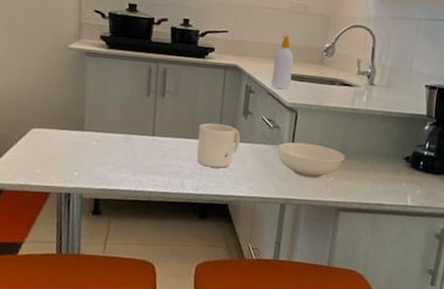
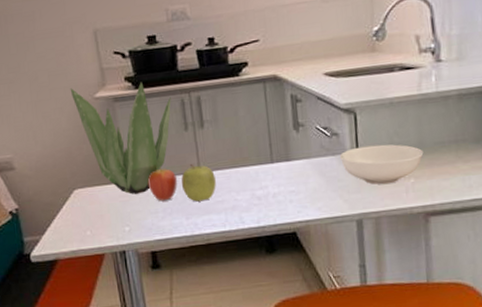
plant: none [46,34,140,144] -> present [70,81,171,195]
fruit: none [103,125,131,155] -> present [147,168,177,201]
fruit: none [134,127,167,162] -> present [181,164,216,202]
mug: present [196,122,240,168] -> none [247,143,296,195]
soap bottle: present [271,35,294,90] -> none [316,29,342,91]

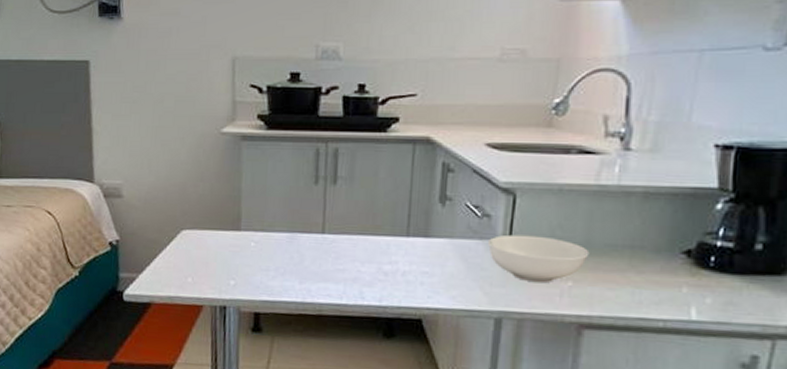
plant: present [70,81,171,195] -> none [196,118,305,246]
fruit: present [147,168,177,201] -> none [263,221,297,258]
fruit: present [181,164,216,202] -> none [300,223,340,266]

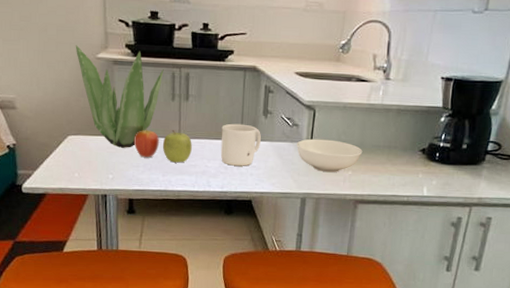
plant: none [196,118,305,246] -> present [75,45,164,148]
fruit: none [263,221,297,258] -> present [133,129,159,157]
fruit: none [300,223,340,266] -> present [162,130,192,163]
mug: none [378,214,436,272] -> present [220,123,261,166]

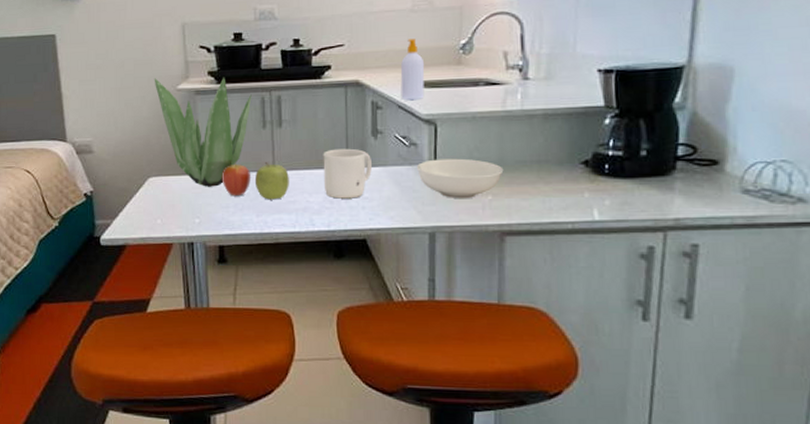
soap bottle: none [289,35,311,88] -> present [400,39,425,101]

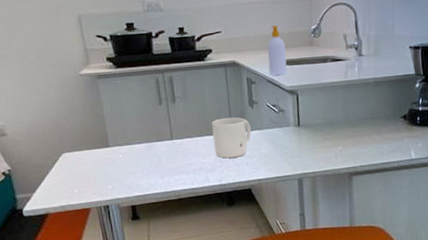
plant: present [154,77,252,187] -> none [57,62,148,158]
fruit: present [221,163,251,195] -> none [127,136,153,163]
fruit: present [254,162,289,200] -> none [156,133,186,164]
bowl: present [417,158,504,199] -> none [285,119,349,151]

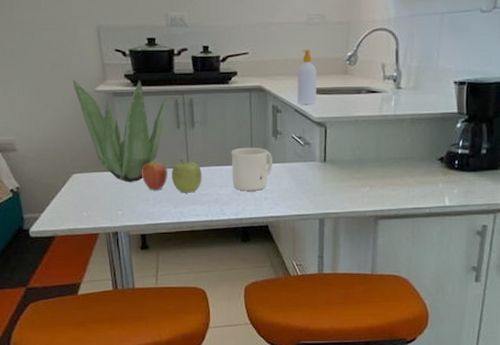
plant: none [57,62,148,158] -> present [72,79,166,182]
fruit: none [127,136,153,163] -> present [141,161,168,190]
fruit: none [156,133,186,164] -> present [171,160,202,193]

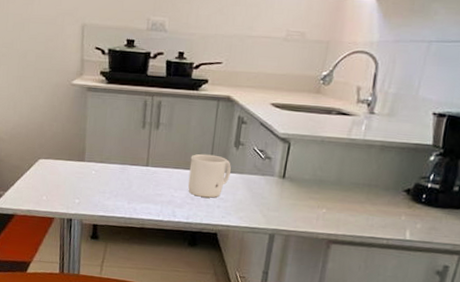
plant: present [72,79,166,182] -> none [52,71,136,174]
fruit: present [141,161,168,190] -> none [102,156,127,184]
fruit: present [171,160,202,193] -> none [129,158,160,191]
soap bottle: present [297,49,318,105] -> none [264,65,289,120]

